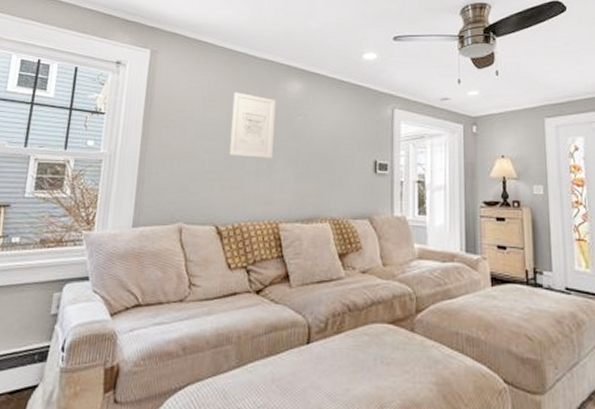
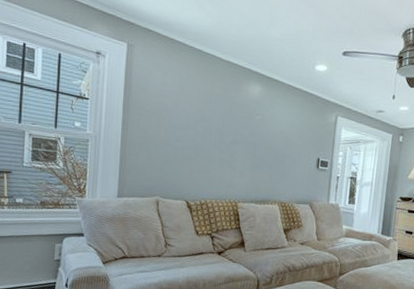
wall art: present [229,92,276,158] -> none [198,90,239,150]

